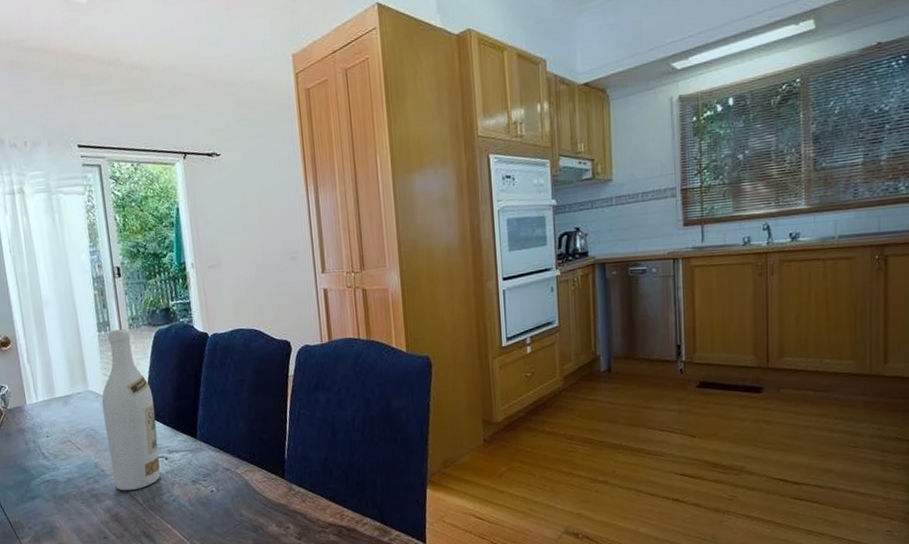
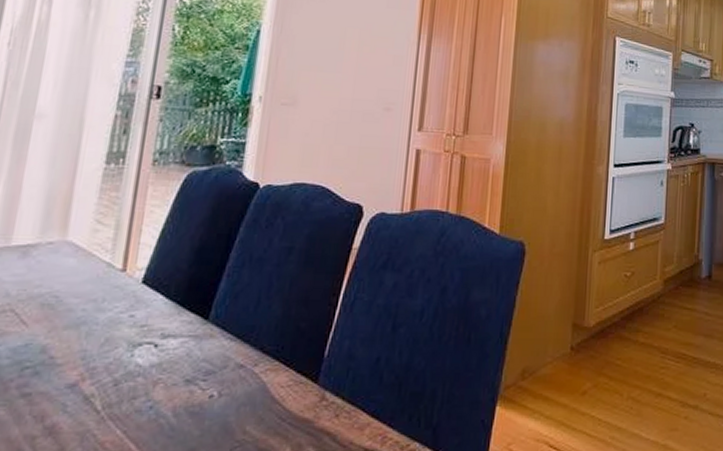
wine bottle: present [101,329,161,491] -> none [64,164,161,390]

